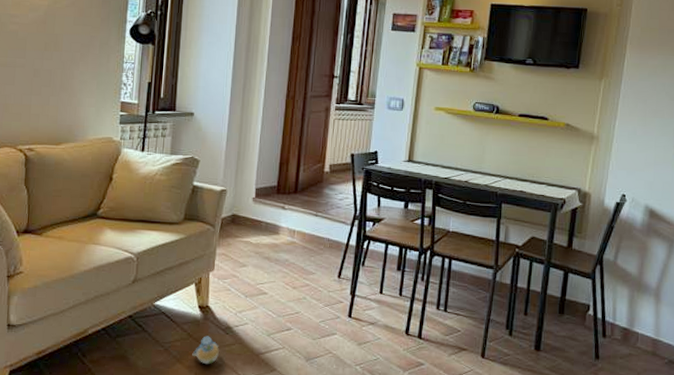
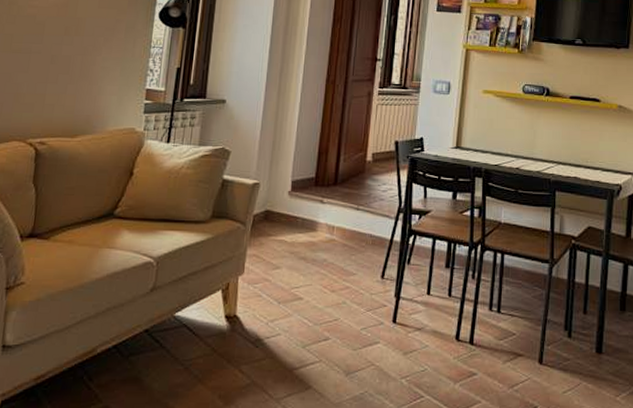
plush toy: present [192,336,219,365] -> none [216,350,247,385]

